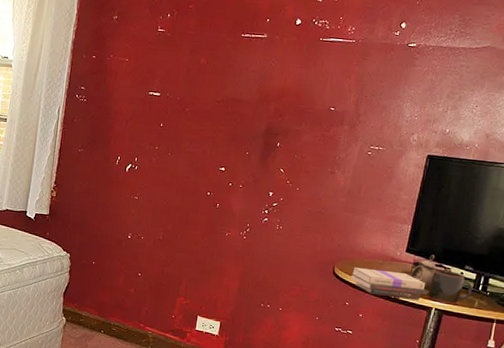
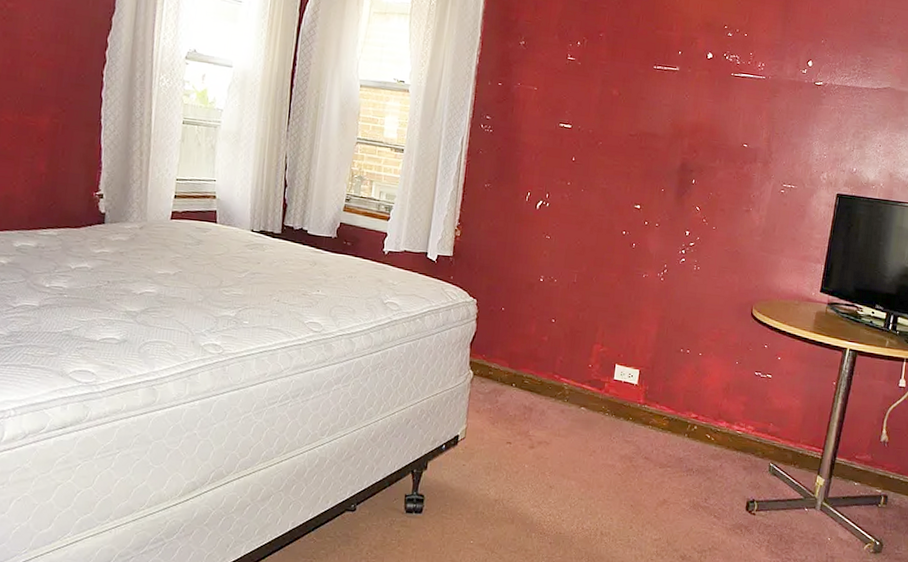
books: present [350,267,428,300] -> none [768,309,842,341]
alarm clock: present [410,254,436,292] -> none [825,294,849,332]
mug: present [428,269,473,305] -> none [842,309,883,345]

